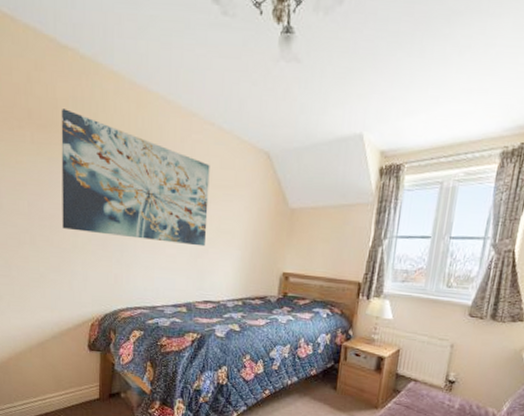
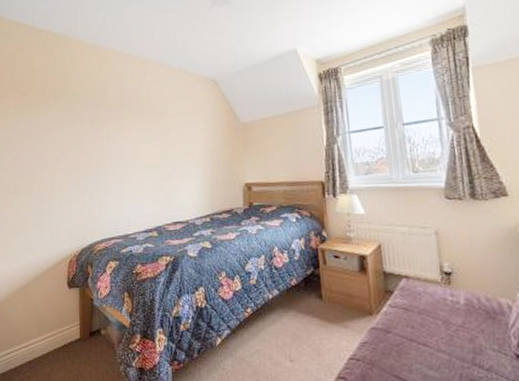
wall art: present [61,109,210,247] -> none [38,76,168,175]

